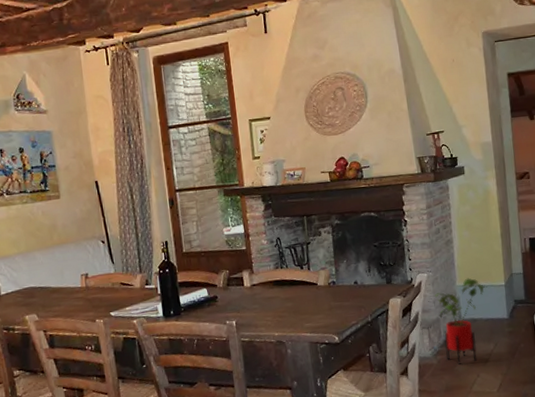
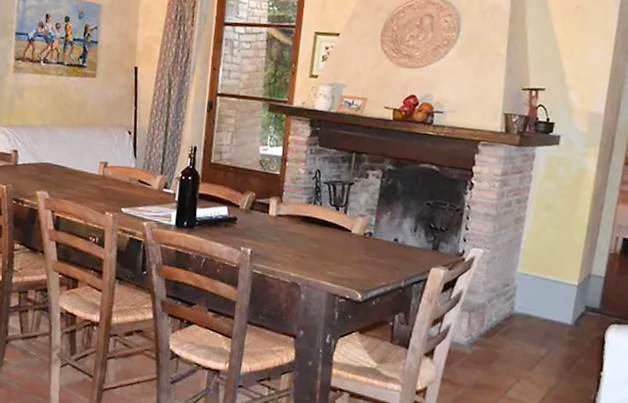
house plant: present [434,278,487,365] -> none [483,266,555,364]

